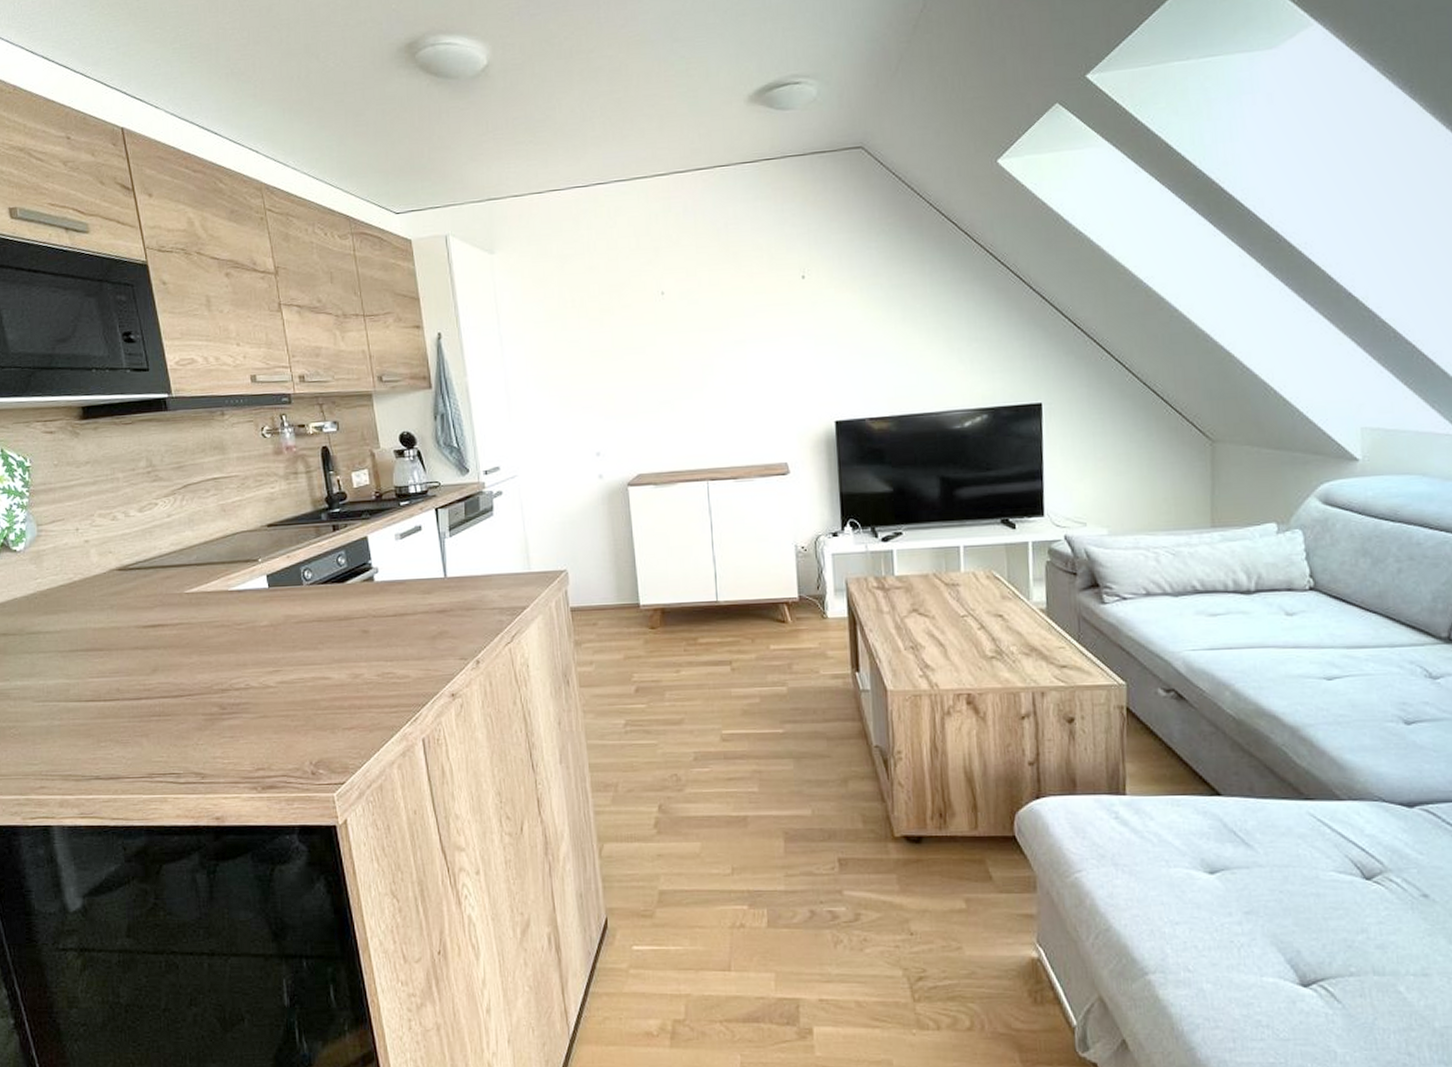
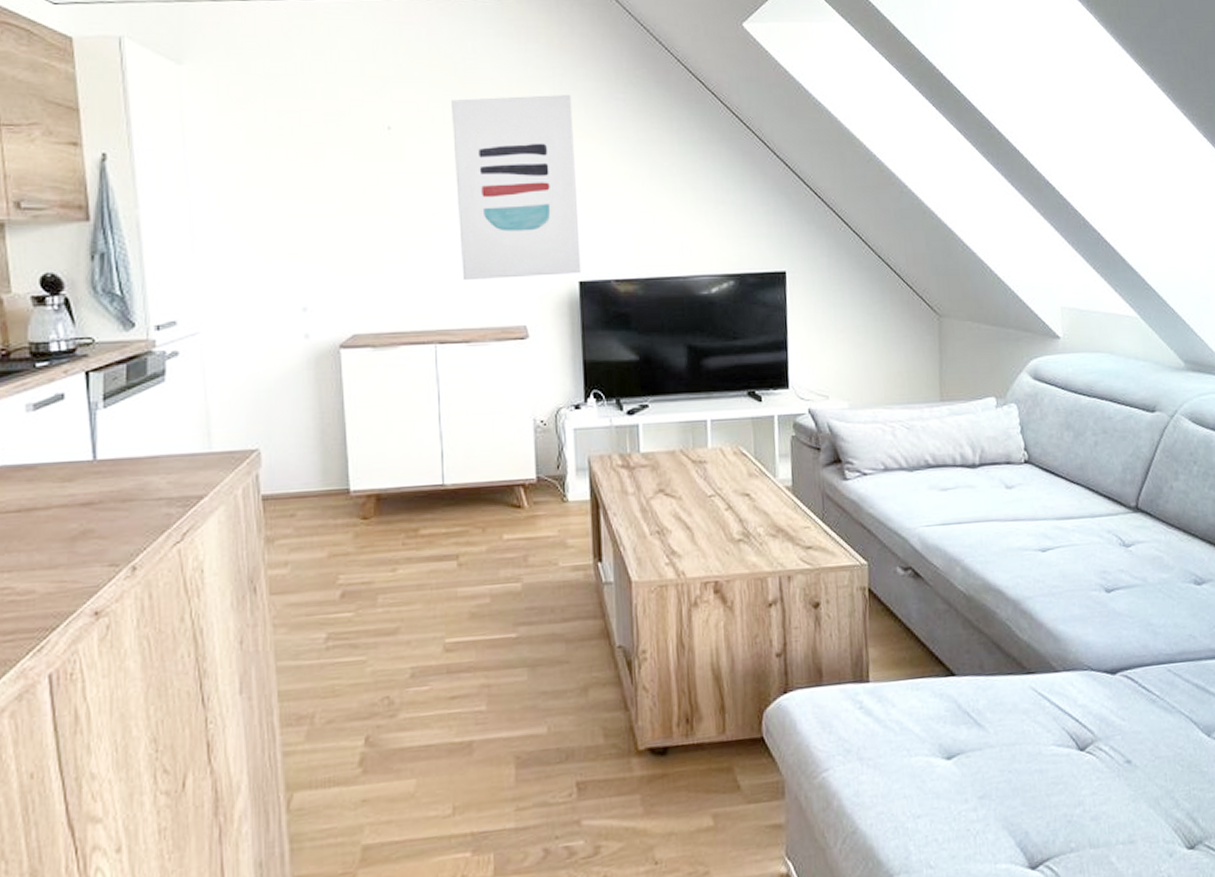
wall art: none [716,247,837,425] -> present [451,94,581,281]

